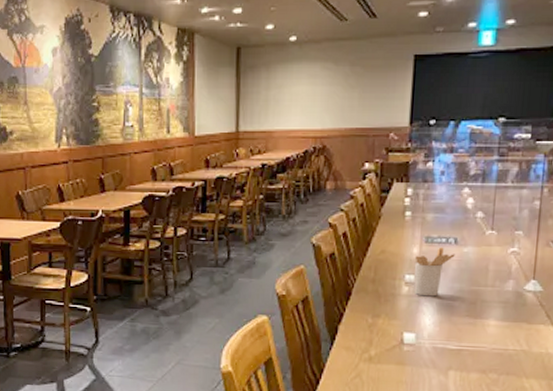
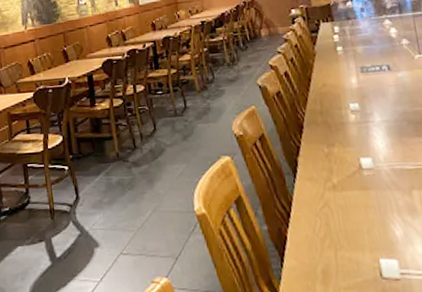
utensil holder: present [414,247,455,297] -> none [354,74,391,122]

